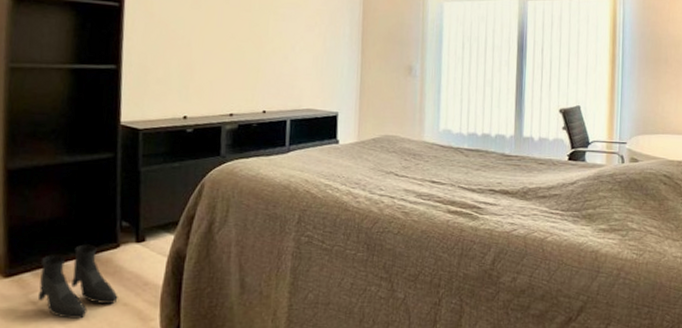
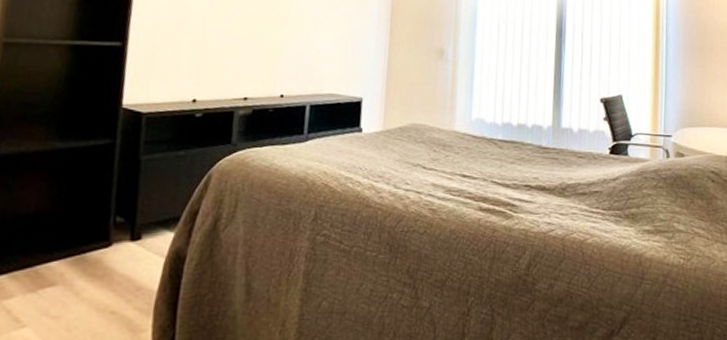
boots: present [37,244,118,319] -> none [12,242,106,330]

